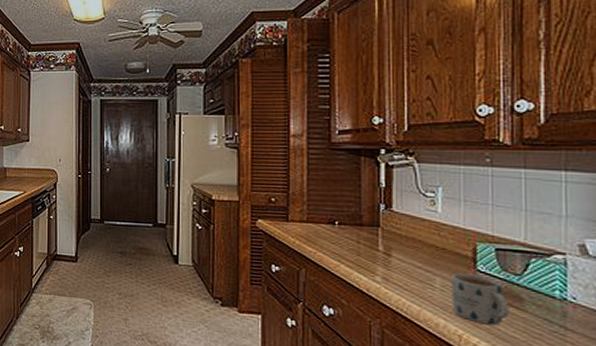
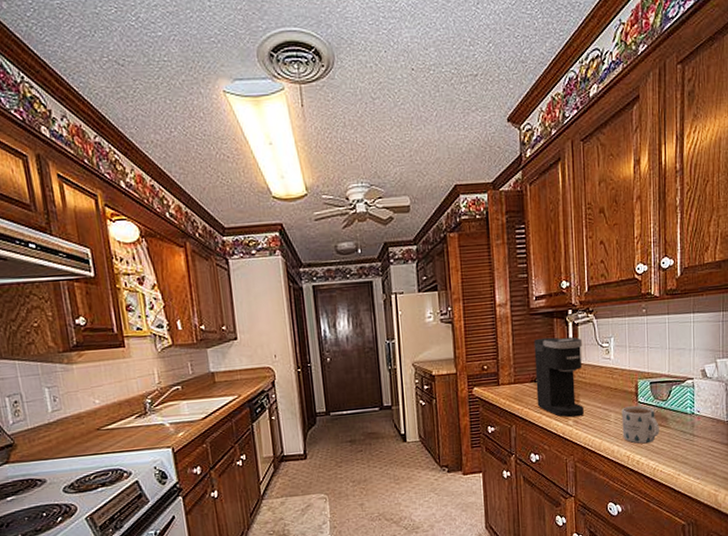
coffee maker: none [334,176,397,274] -> present [534,336,584,418]

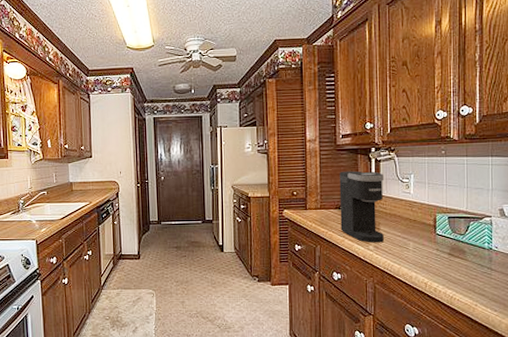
mug: present [621,405,659,444] -> none [420,237,457,273]

